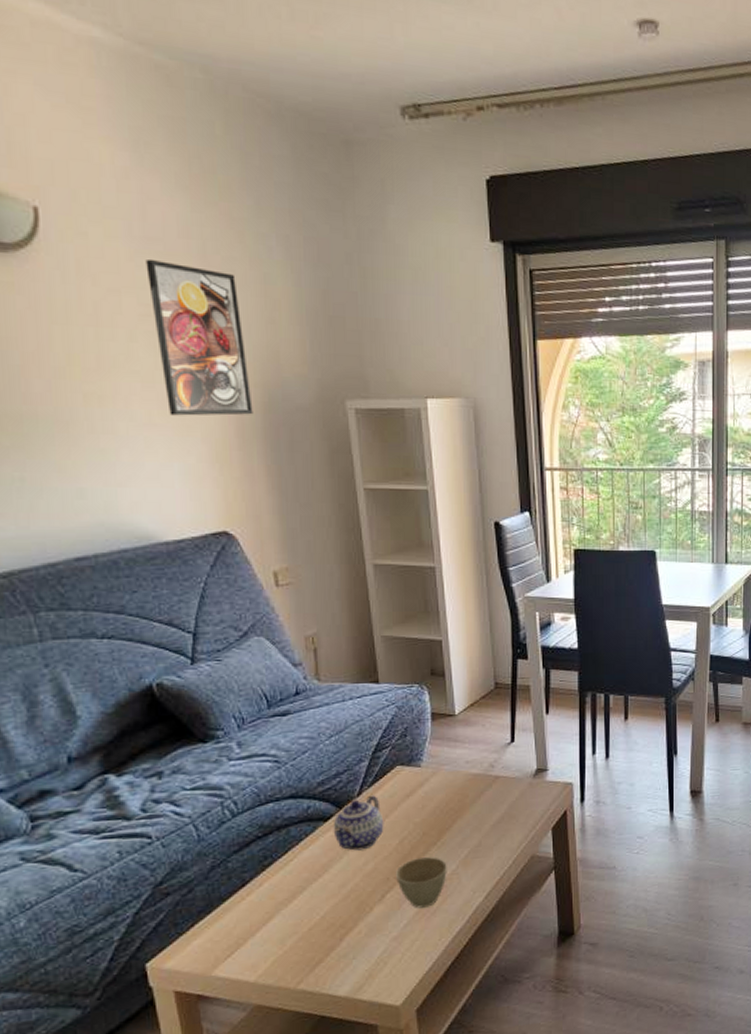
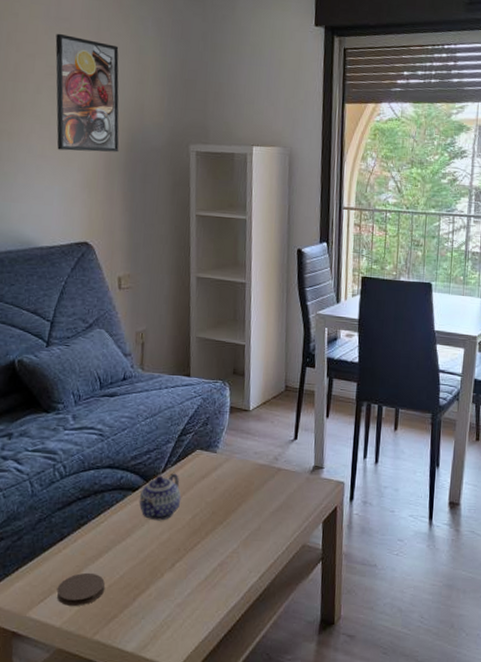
coaster: none [245,917,305,958] -> present [56,572,105,606]
cup: present [396,857,447,908] -> none [186,534,230,580]

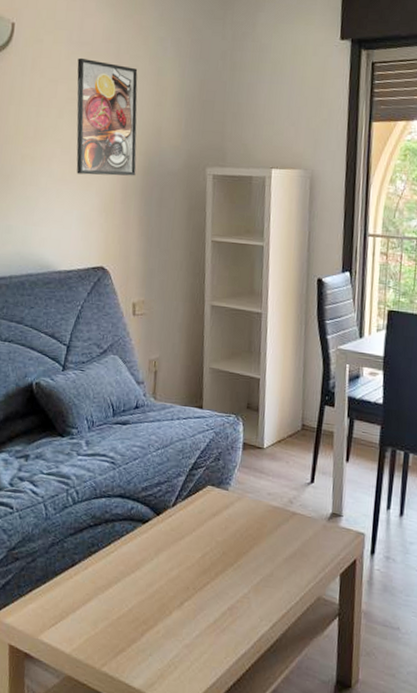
coaster: present [56,572,105,606] -> none [67,601,114,635]
teapot: present [139,473,181,521] -> none [148,508,191,557]

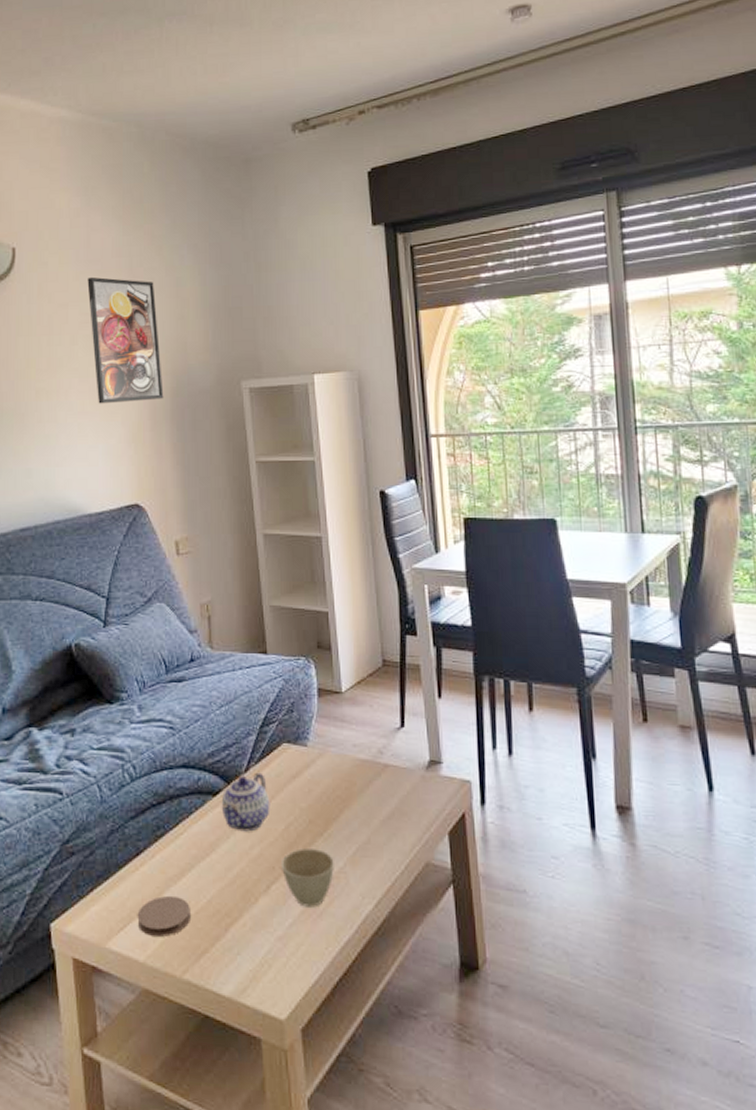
coaster: none [67,601,114,635] -> present [137,895,192,937]
teapot: none [148,508,191,557] -> present [221,772,270,832]
cup: none [195,574,240,624] -> present [282,848,334,907]

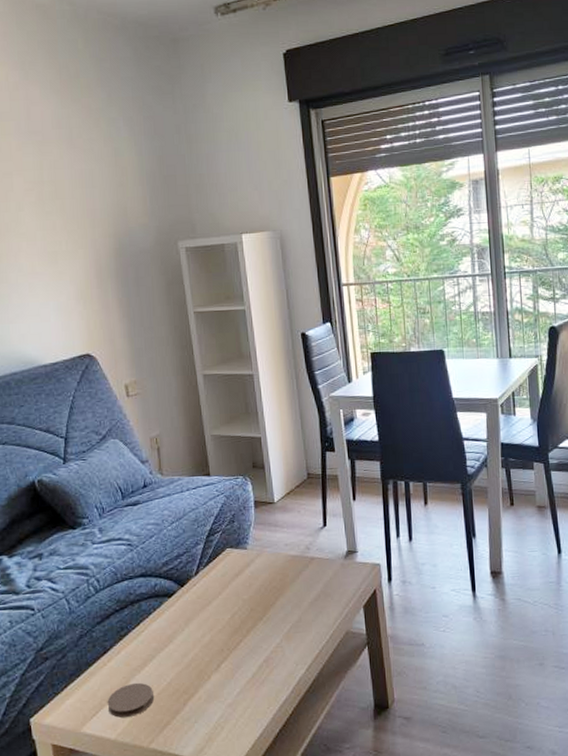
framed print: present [87,276,164,404] -> none [30,147,108,265]
teapot: present [221,772,270,832] -> none [176,574,218,624]
cup: present [282,848,334,907] -> none [229,631,273,678]

